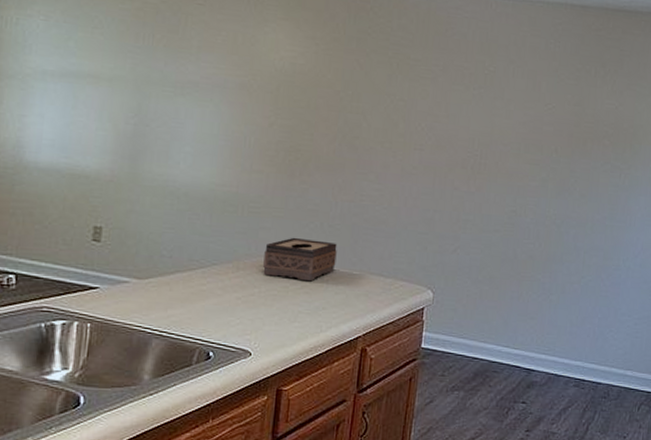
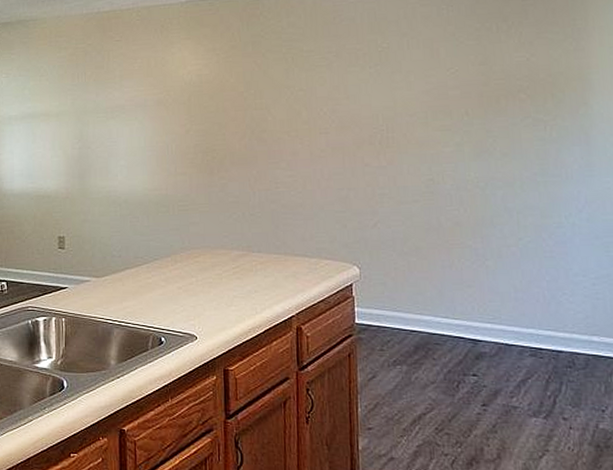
tissue box: present [263,237,337,282] -> none [196,228,261,268]

